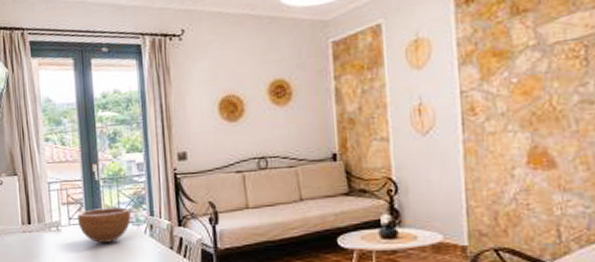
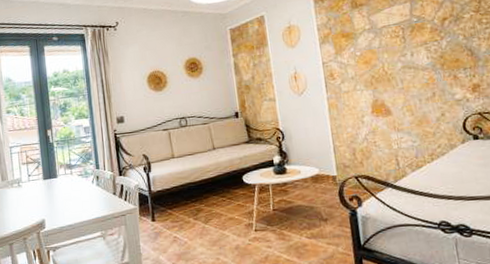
bowl: present [78,207,131,243] -> none [36,163,81,194]

